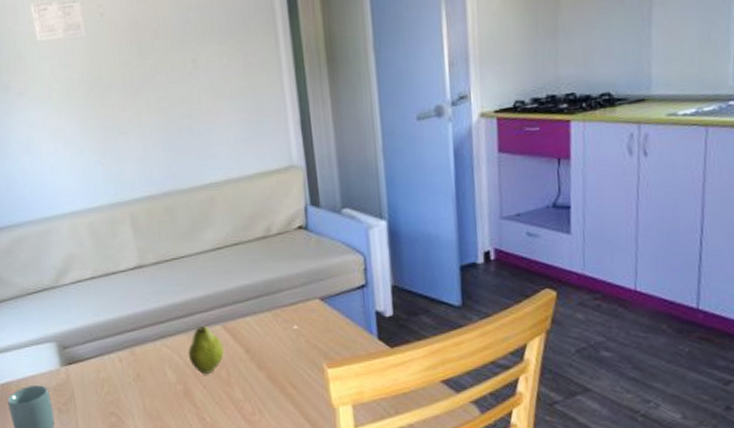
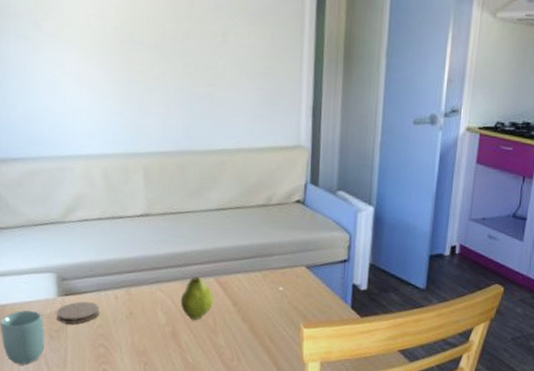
coaster: none [61,368,106,395] -> present [56,301,99,324]

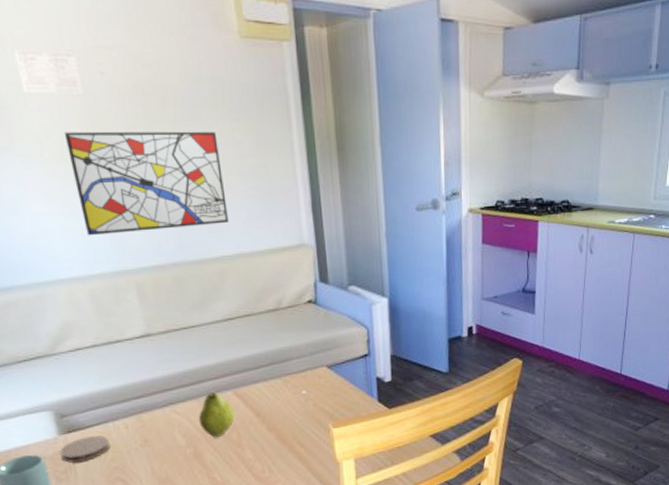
wall art: none [103,24,235,119] -> present [63,131,229,236]

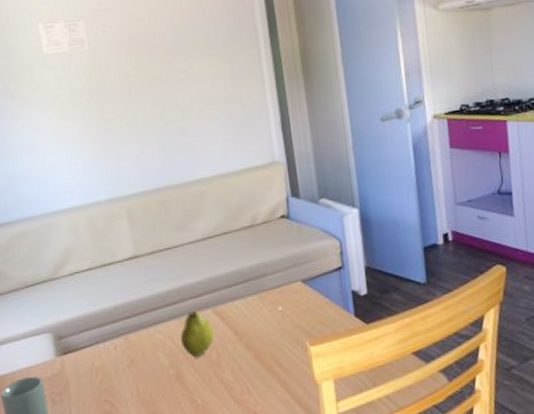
coaster: present [59,435,110,463] -> none [56,357,100,384]
wall art: present [63,131,229,236] -> none [72,69,207,169]

